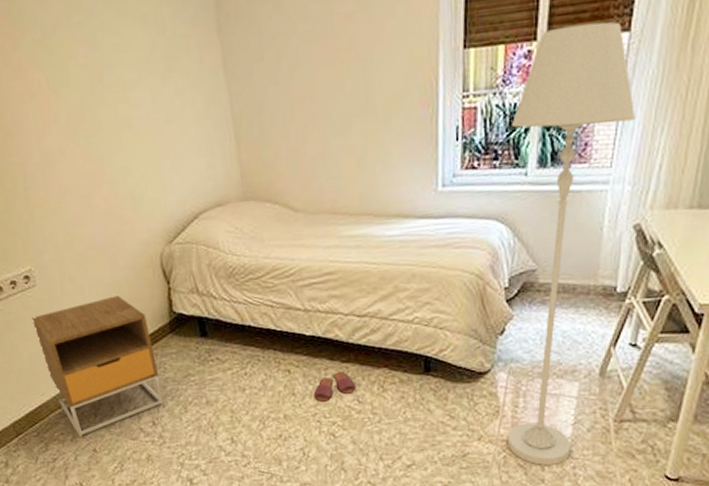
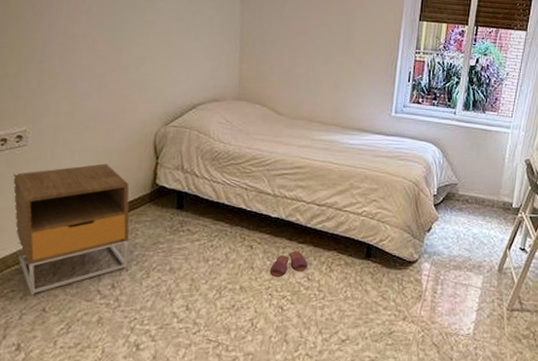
floor lamp: present [507,21,637,466] -> none [425,19,529,346]

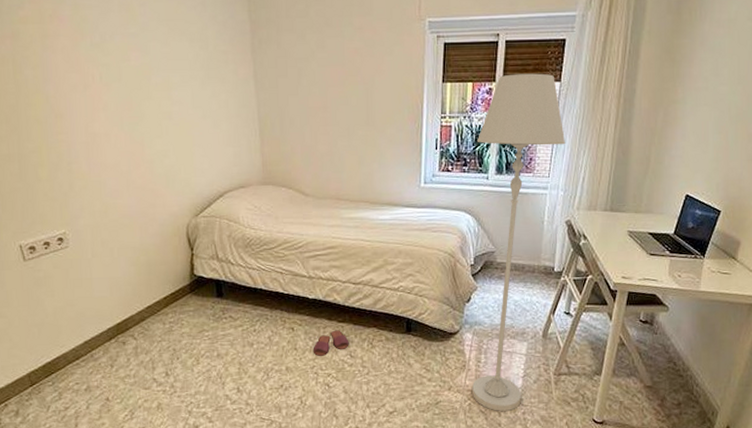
nightstand: present [13,163,130,295] -> none [61,259,178,387]
floor lamp: none [425,19,529,346] -> present [471,73,566,412]

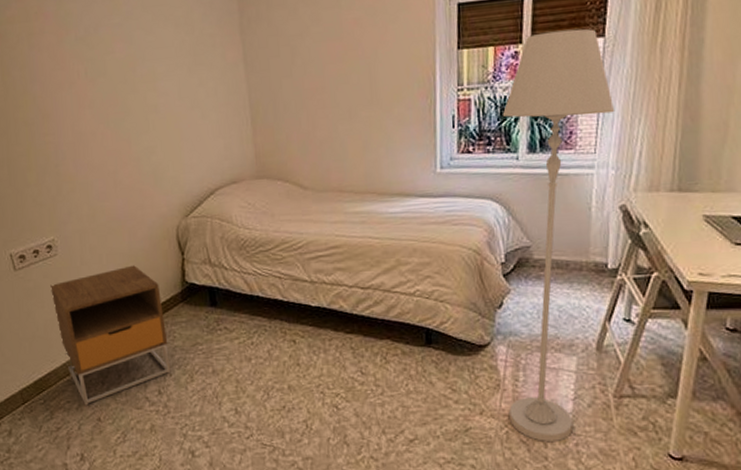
nightstand: none [61,259,178,387] -> present [50,265,171,406]
slippers: present [313,330,349,357] -> none [318,342,359,374]

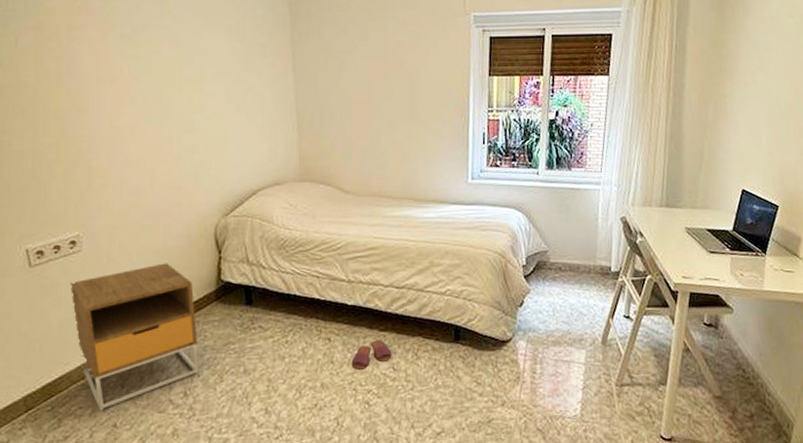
slippers: none [318,342,359,374] -> present [351,339,392,371]
floor lamp: present [503,28,616,443] -> none [526,67,617,430]

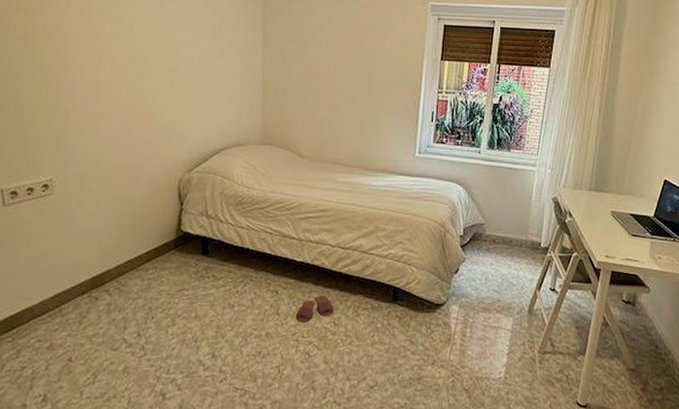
nightstand: present [70,263,200,411] -> none [39,211,155,345]

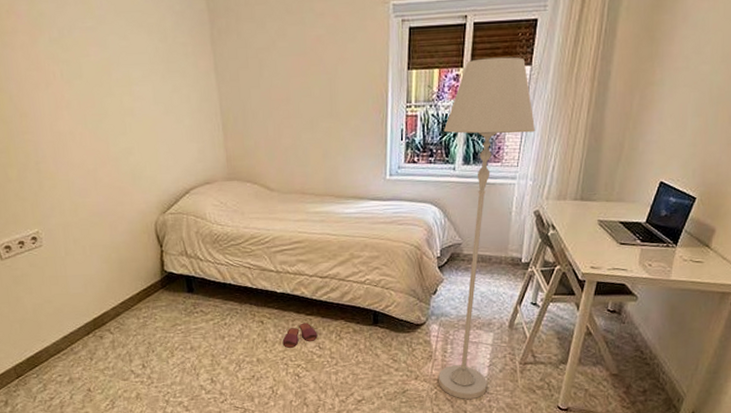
floor lamp: none [455,57,554,391] -> present [437,57,536,400]

